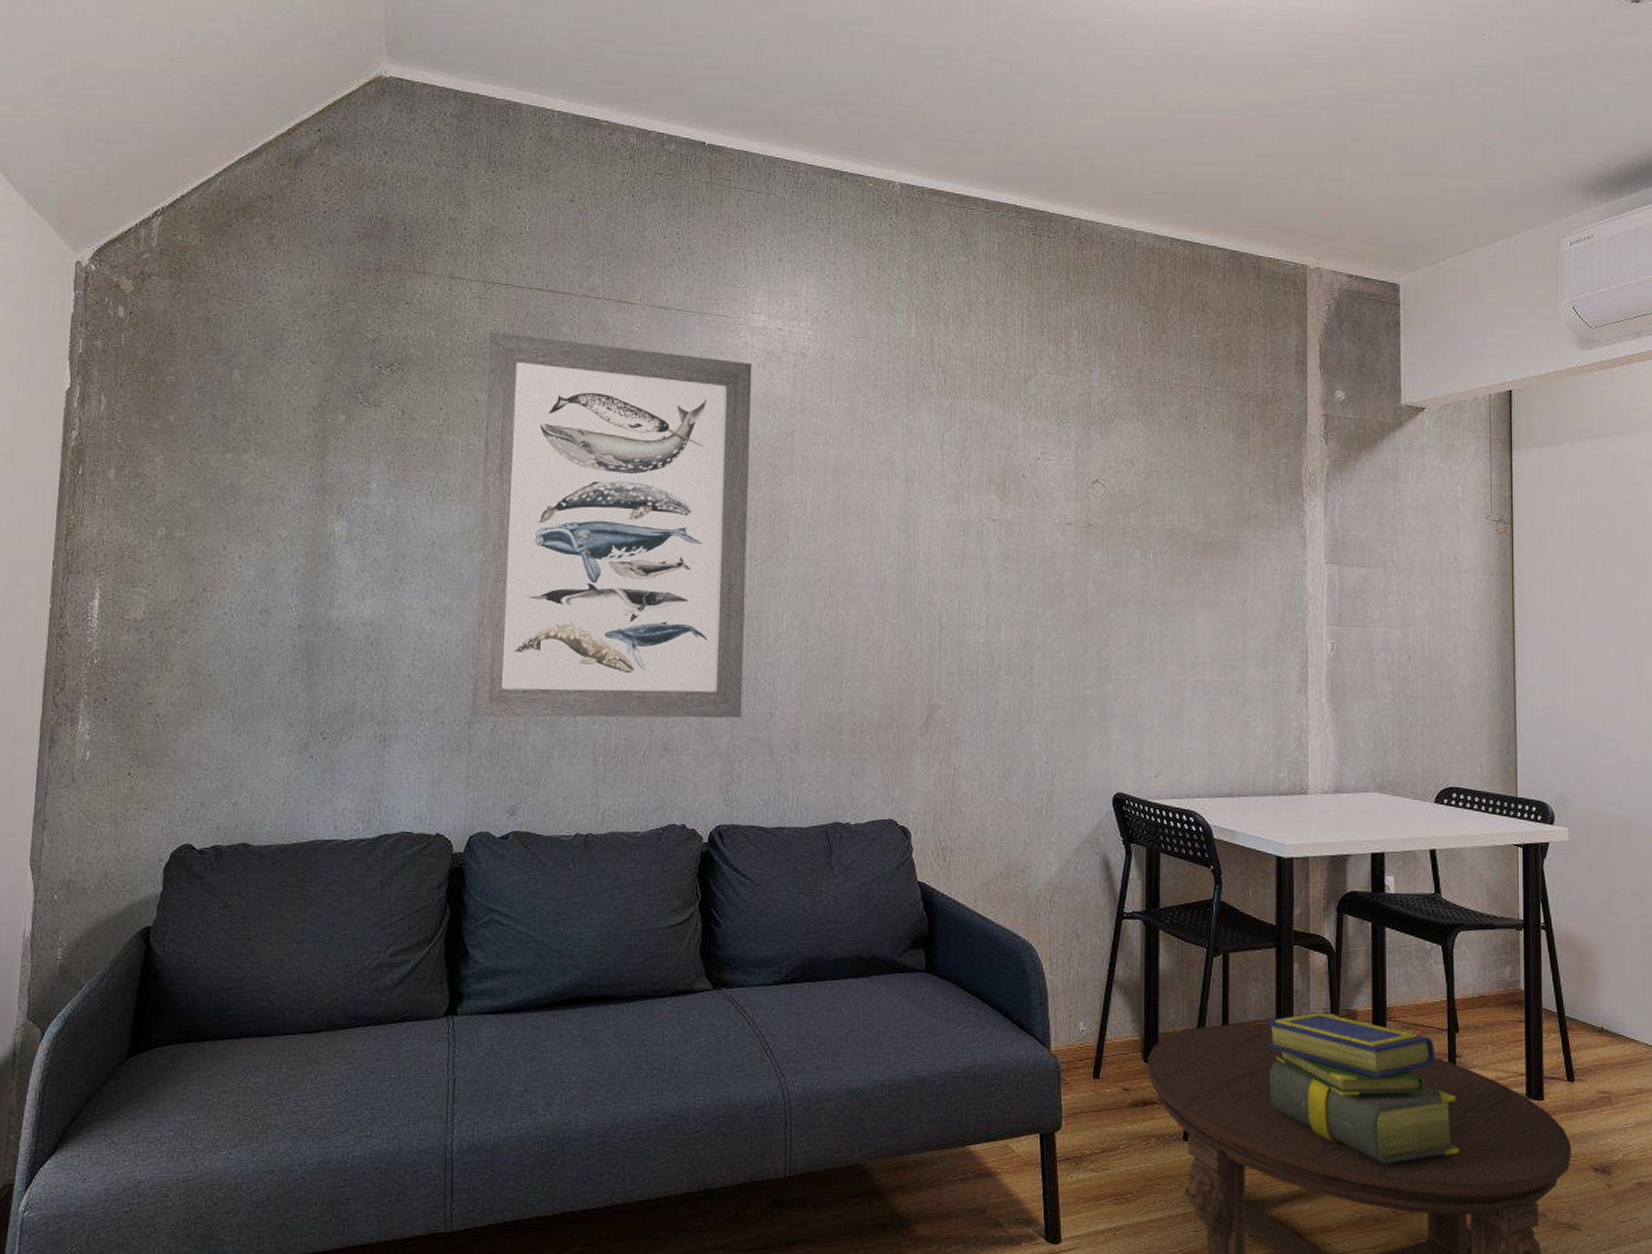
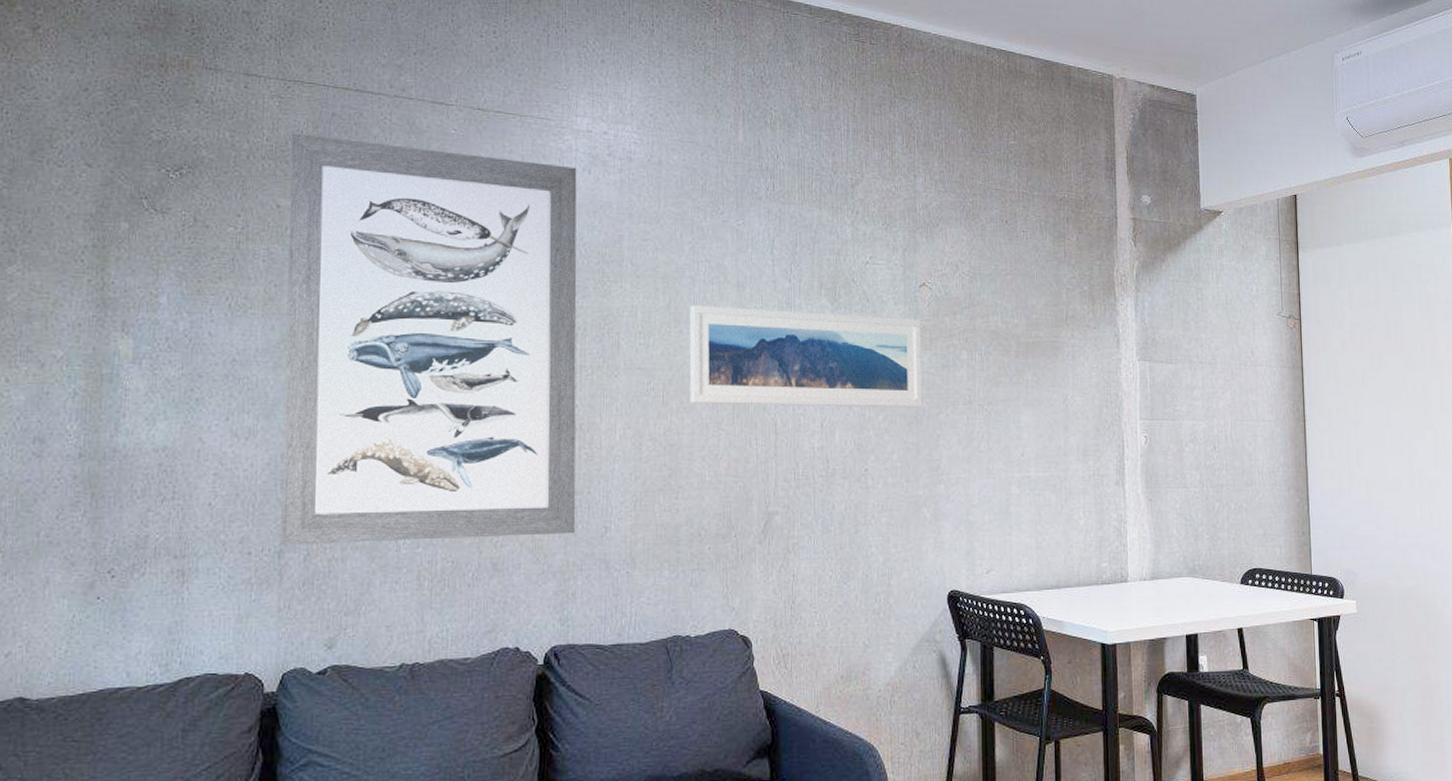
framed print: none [856,497,1093,606] -> present [689,304,923,408]

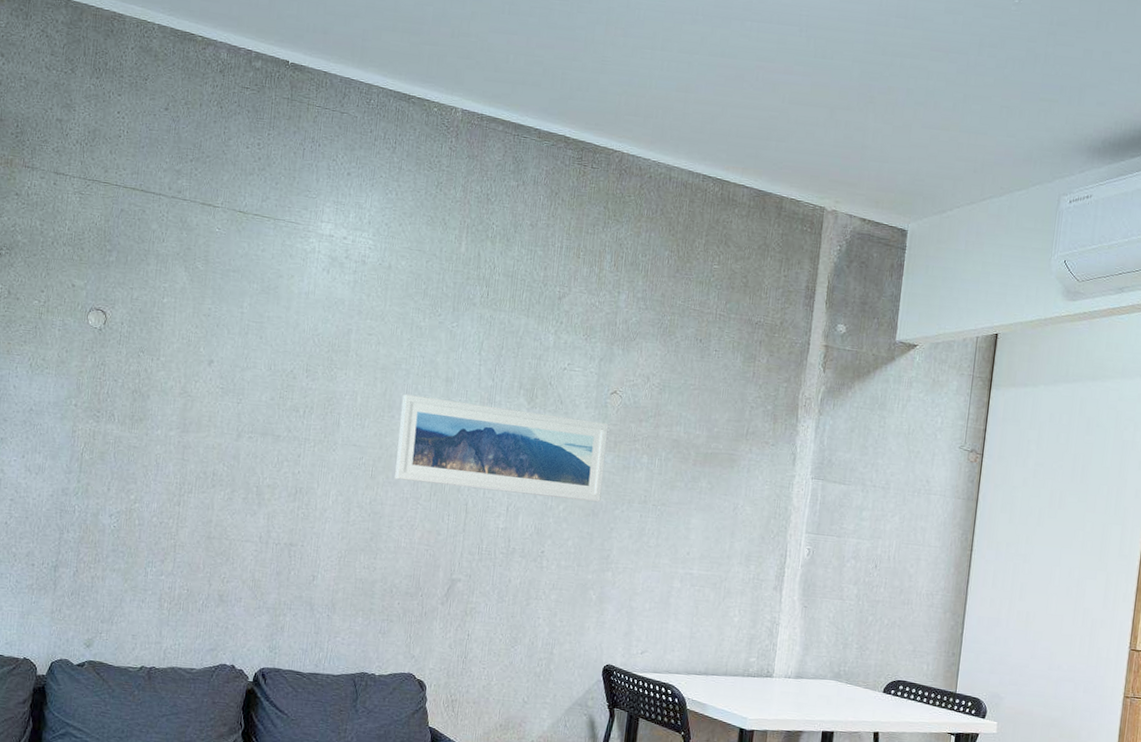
wall art: present [281,133,577,545] -> none [57,224,318,578]

